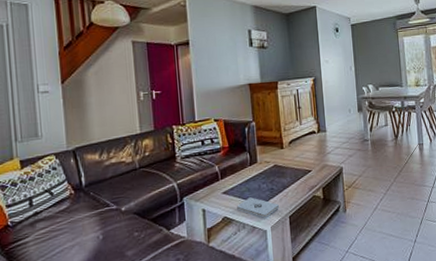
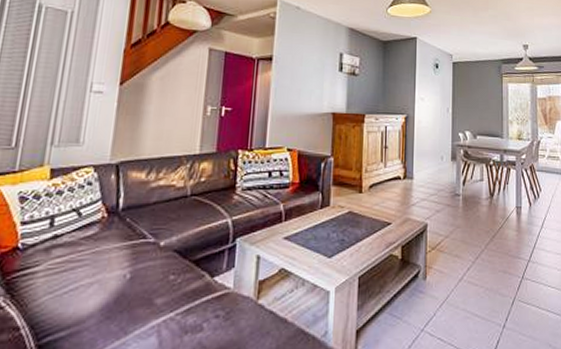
notepad: present [237,197,279,218] -> none [298,247,348,275]

